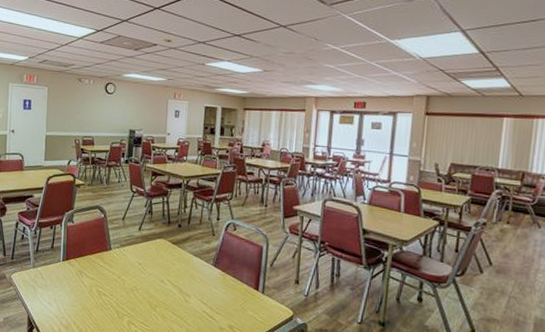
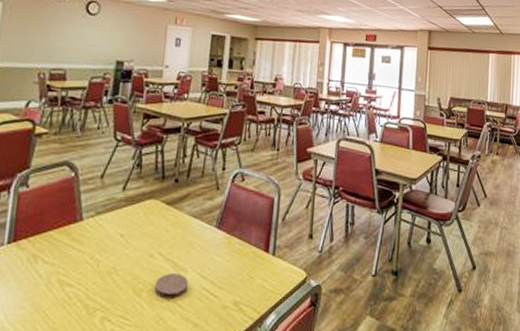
coaster: none [166,296,191,316] -> present [155,273,188,299]

